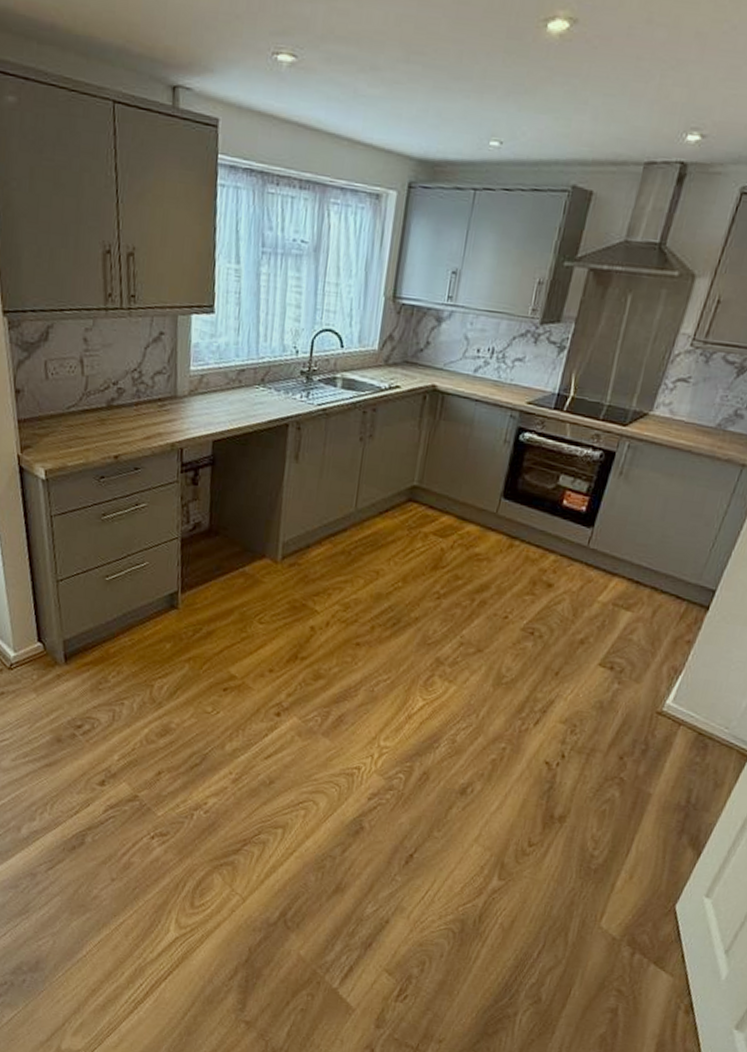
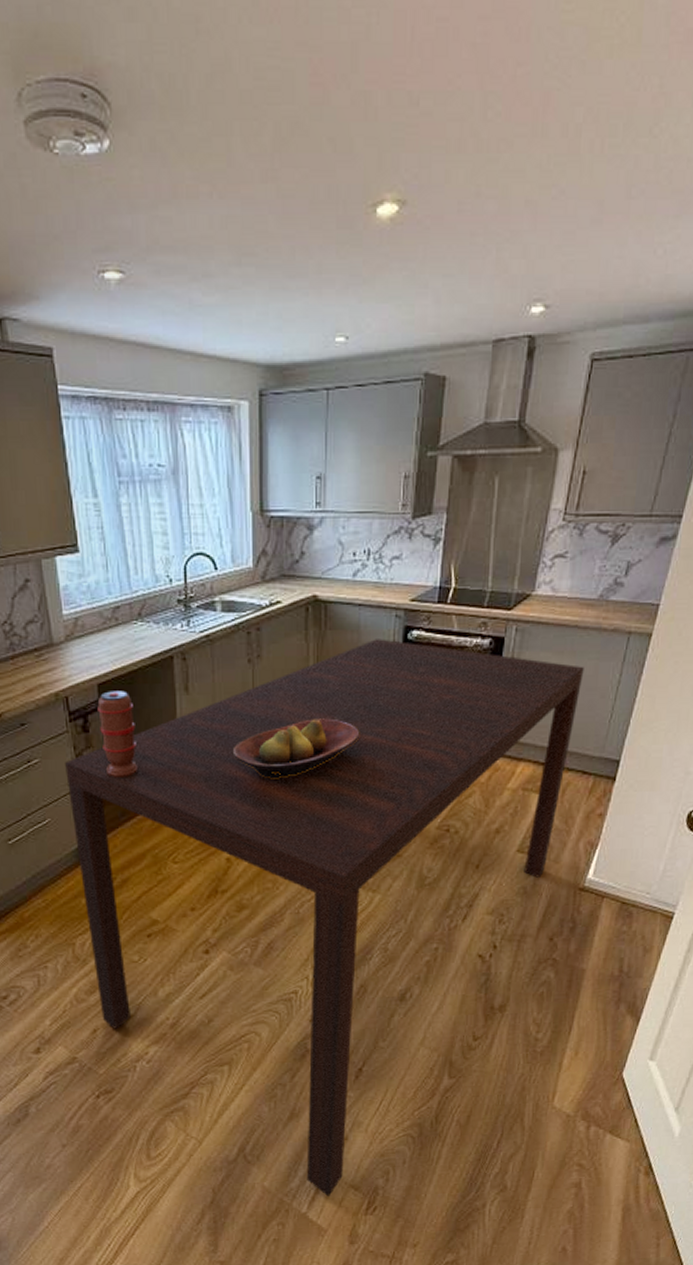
dining table: none [168,435,692,977] -> present [65,639,584,1197]
spice grinder: none [207,448,244,534] -> present [97,691,139,779]
fruit bowl: none [331,504,459,557] -> present [232,718,360,778]

